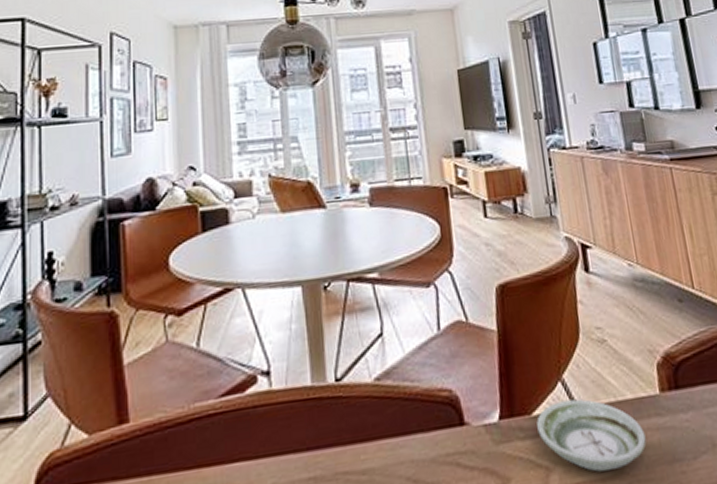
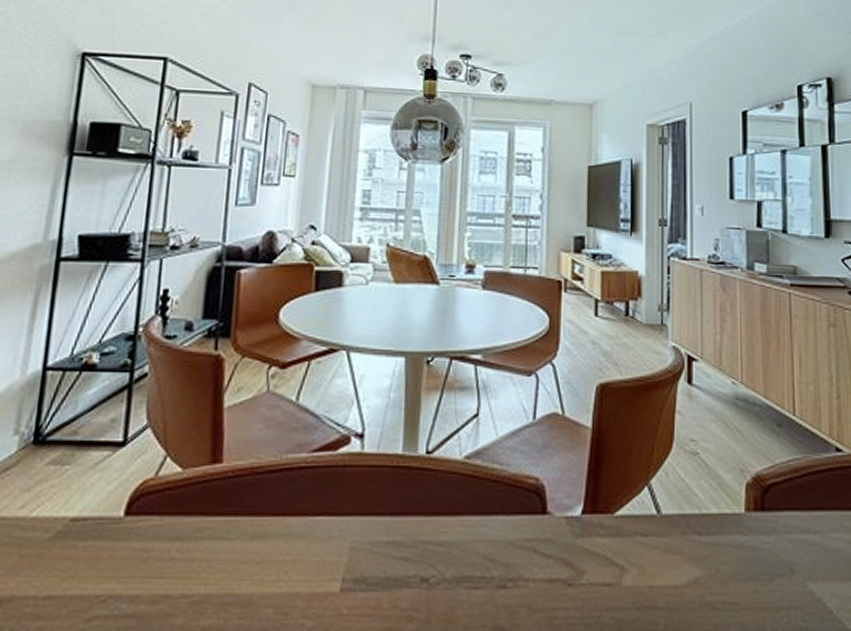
saucer: present [536,399,647,472] -> none [618,506,724,579]

